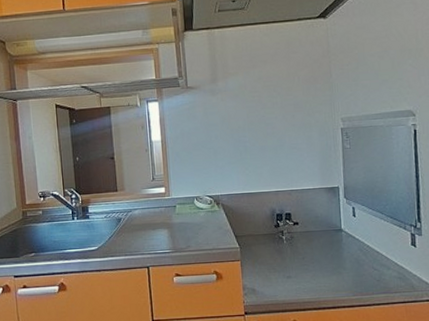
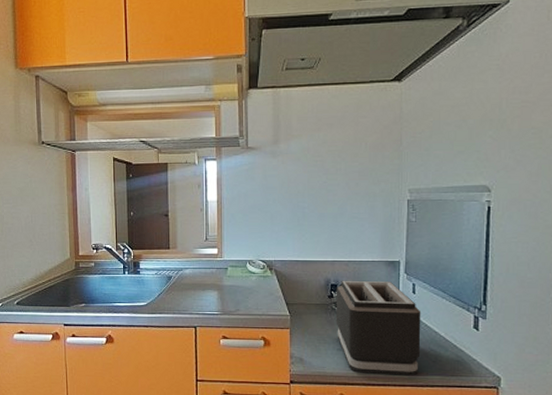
toaster: none [281,207,364,299] -> present [336,280,421,376]

